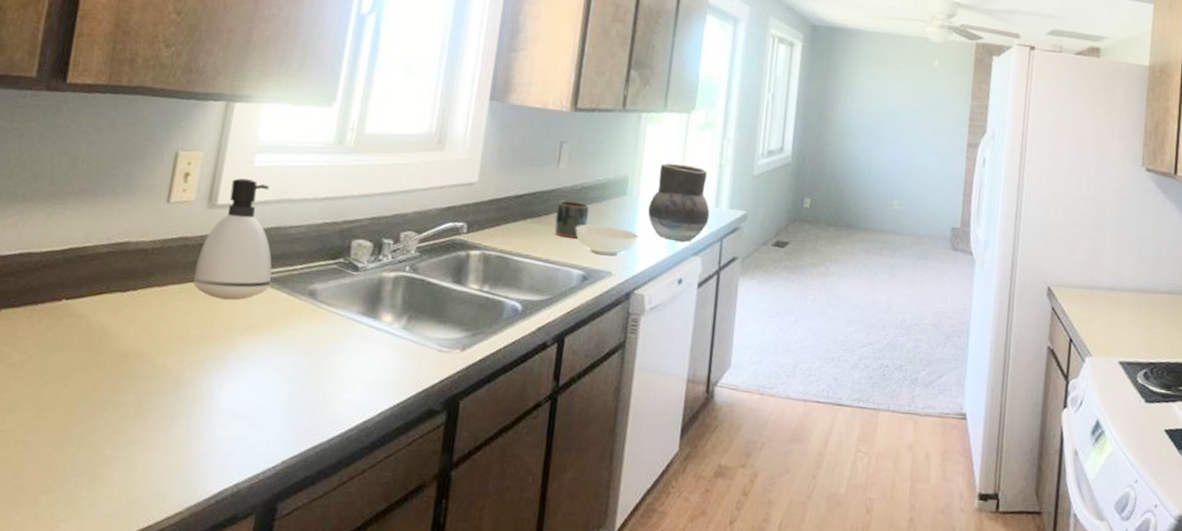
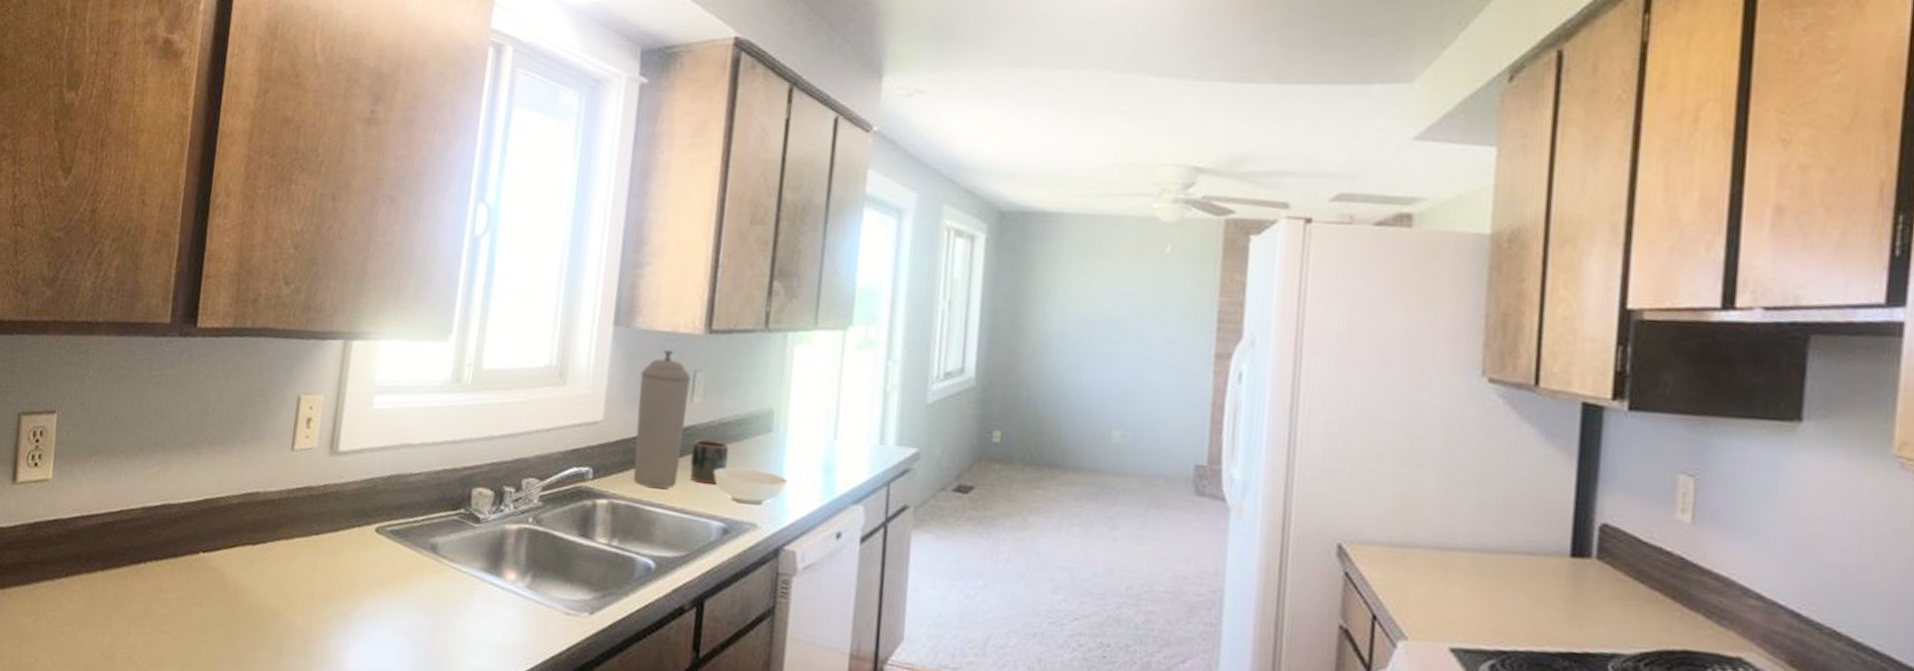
soap dispenser: present [193,178,272,300] -> none [318,422,394,555]
canister: none [503,123,558,242] -> present [633,350,691,489]
ceramic jug: present [648,163,710,242] -> none [798,391,873,487]

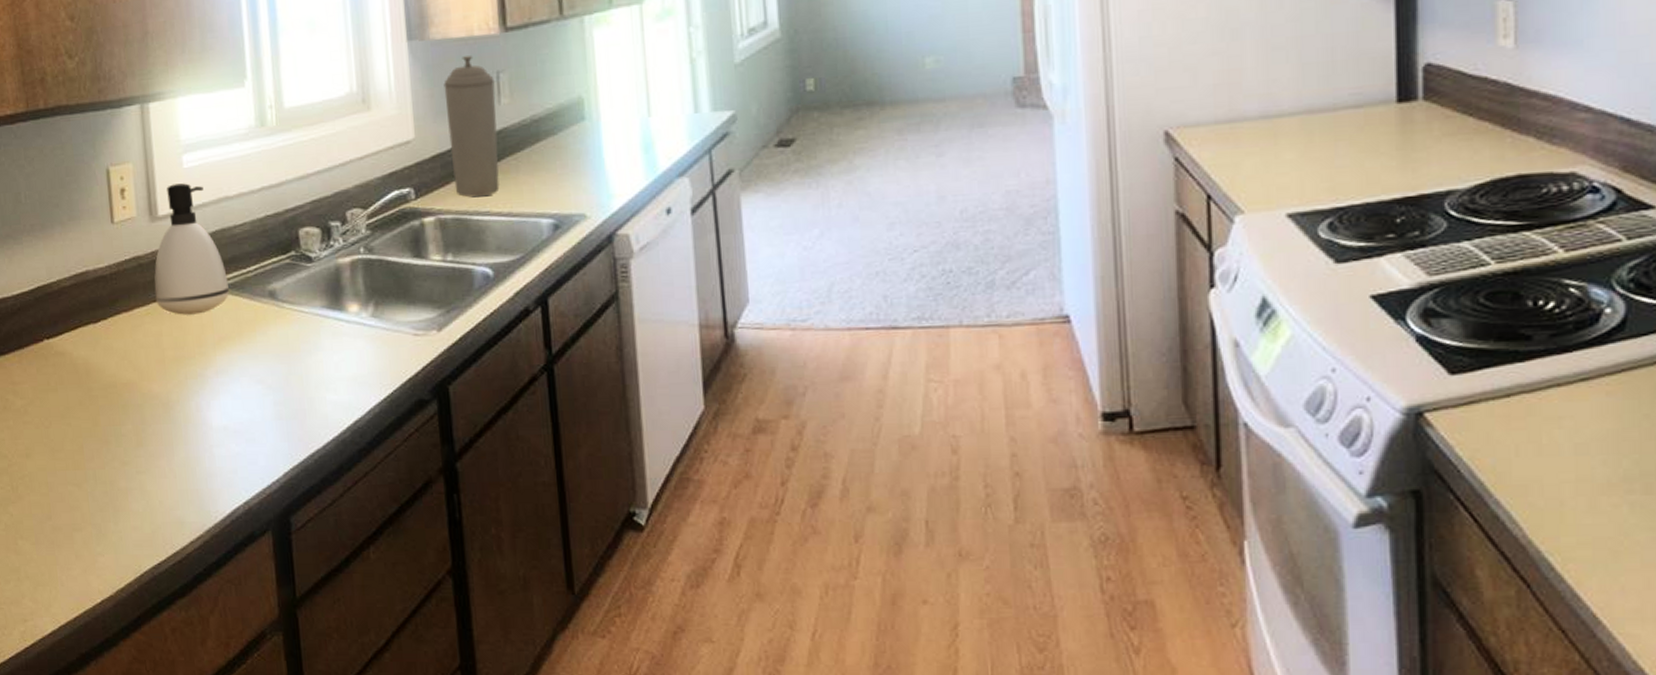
soap dispenser: none [318,422,394,555] -> present [154,183,230,315]
mug: present [689,439,729,485] -> none [508,139,547,184]
bowl: present [713,467,788,505] -> none [533,160,610,197]

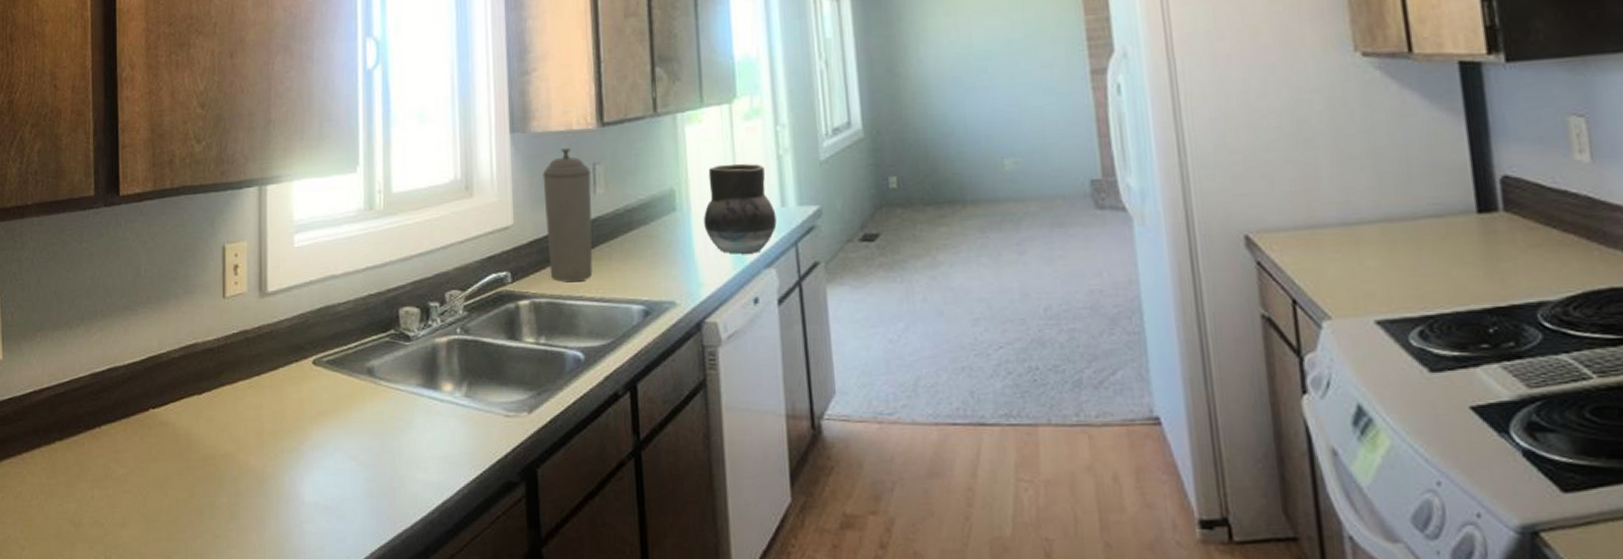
soap dispenser: present [154,183,230,315] -> none [258,261,330,389]
ceramic jug: none [614,68,690,164] -> present [704,163,777,254]

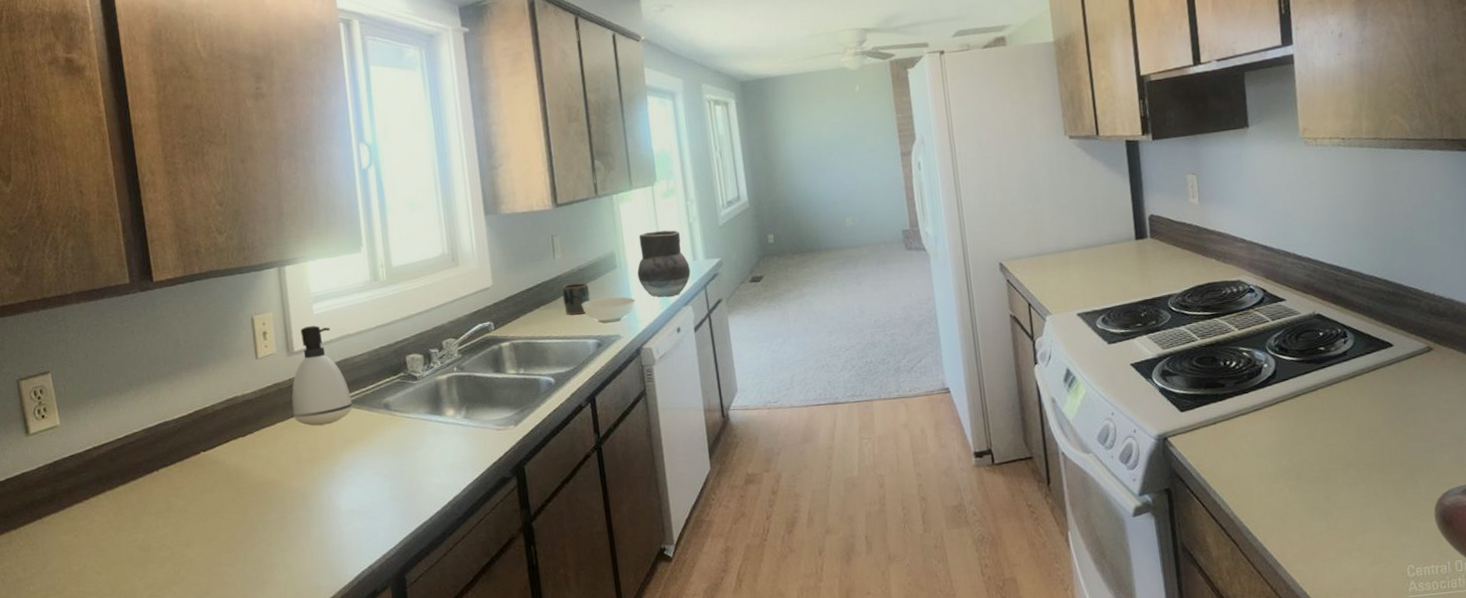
soap dispenser: none [258,261,330,389] -> present [291,325,353,426]
canister: present [543,148,593,283] -> none [513,225,557,327]
mug: none [602,228,639,270] -> present [562,283,591,315]
bowl: none [626,249,699,284] -> present [581,296,636,323]

